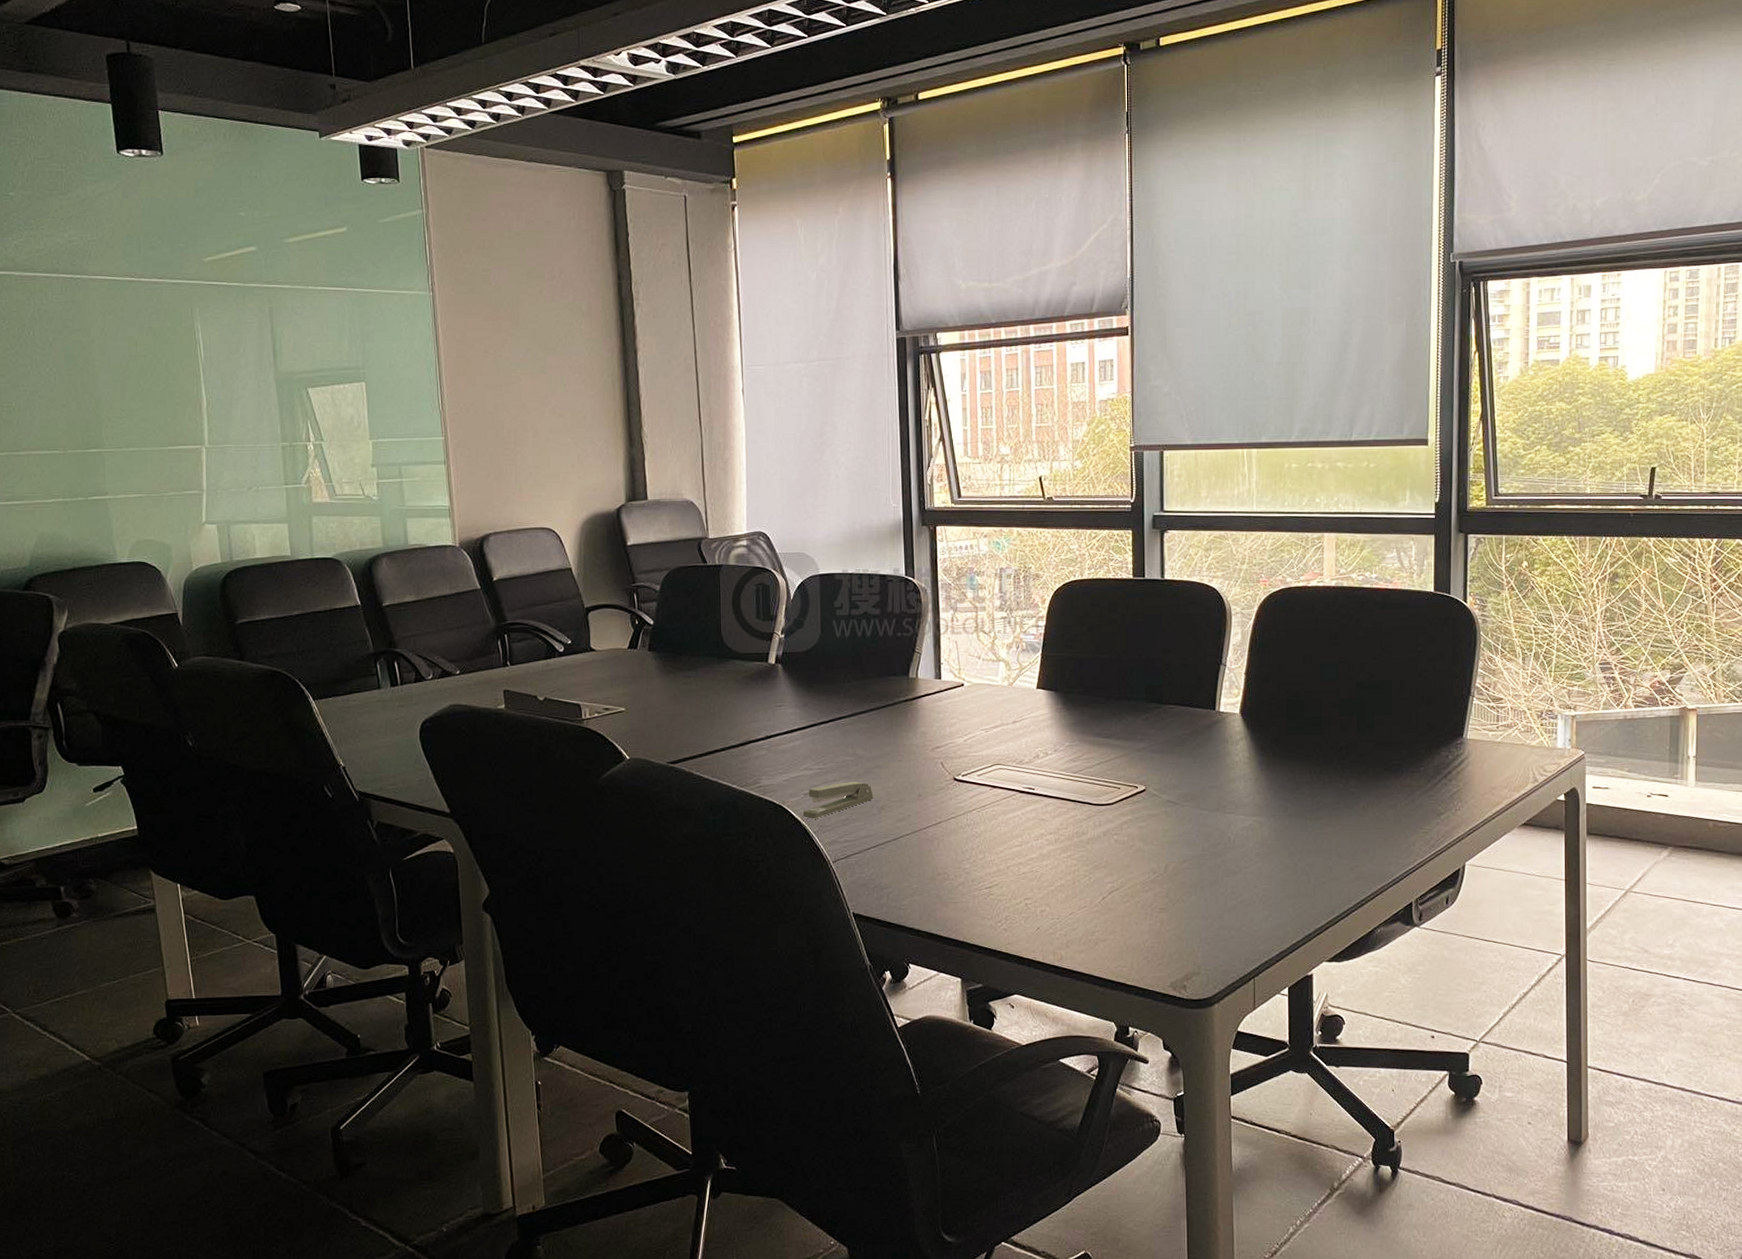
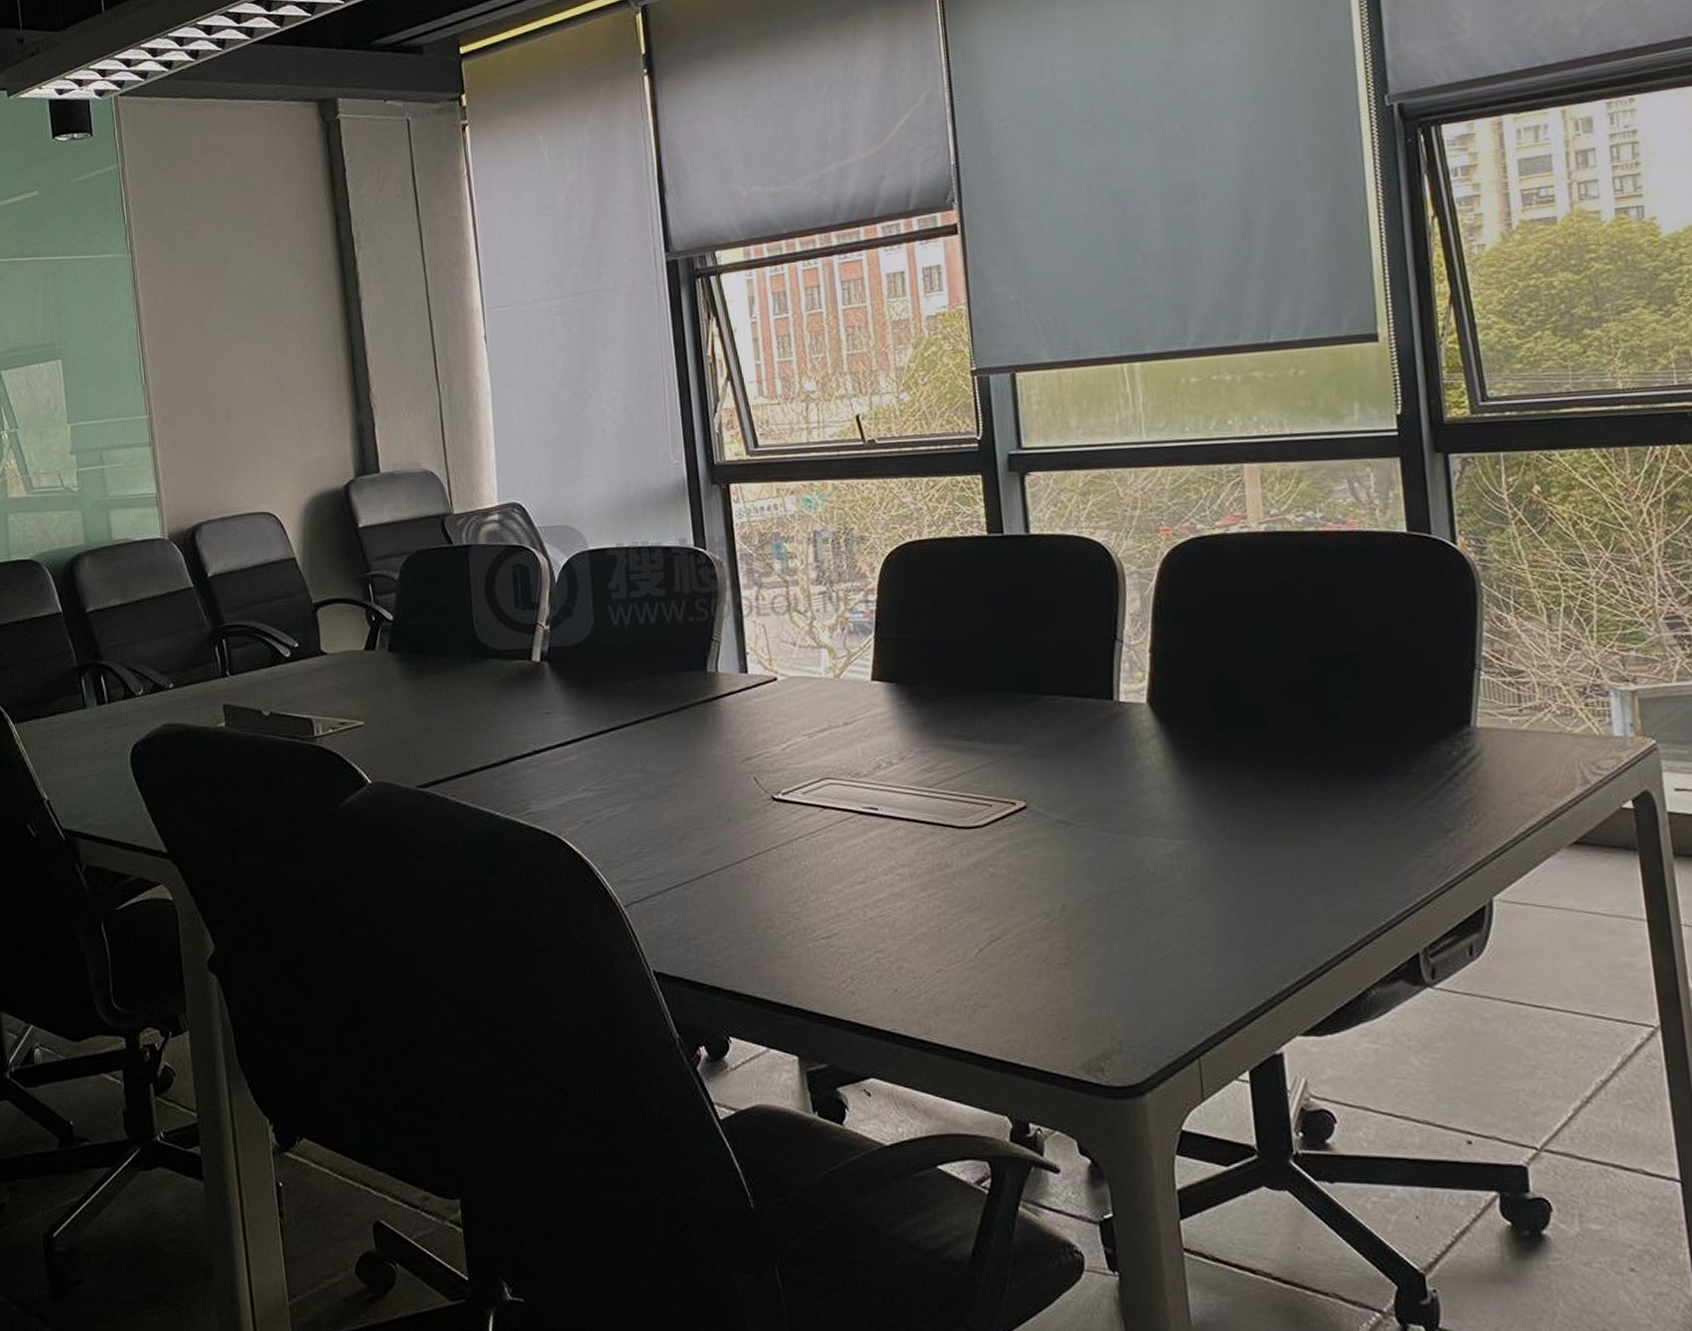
stapler: present [803,781,873,819] -> none [584,804,671,853]

